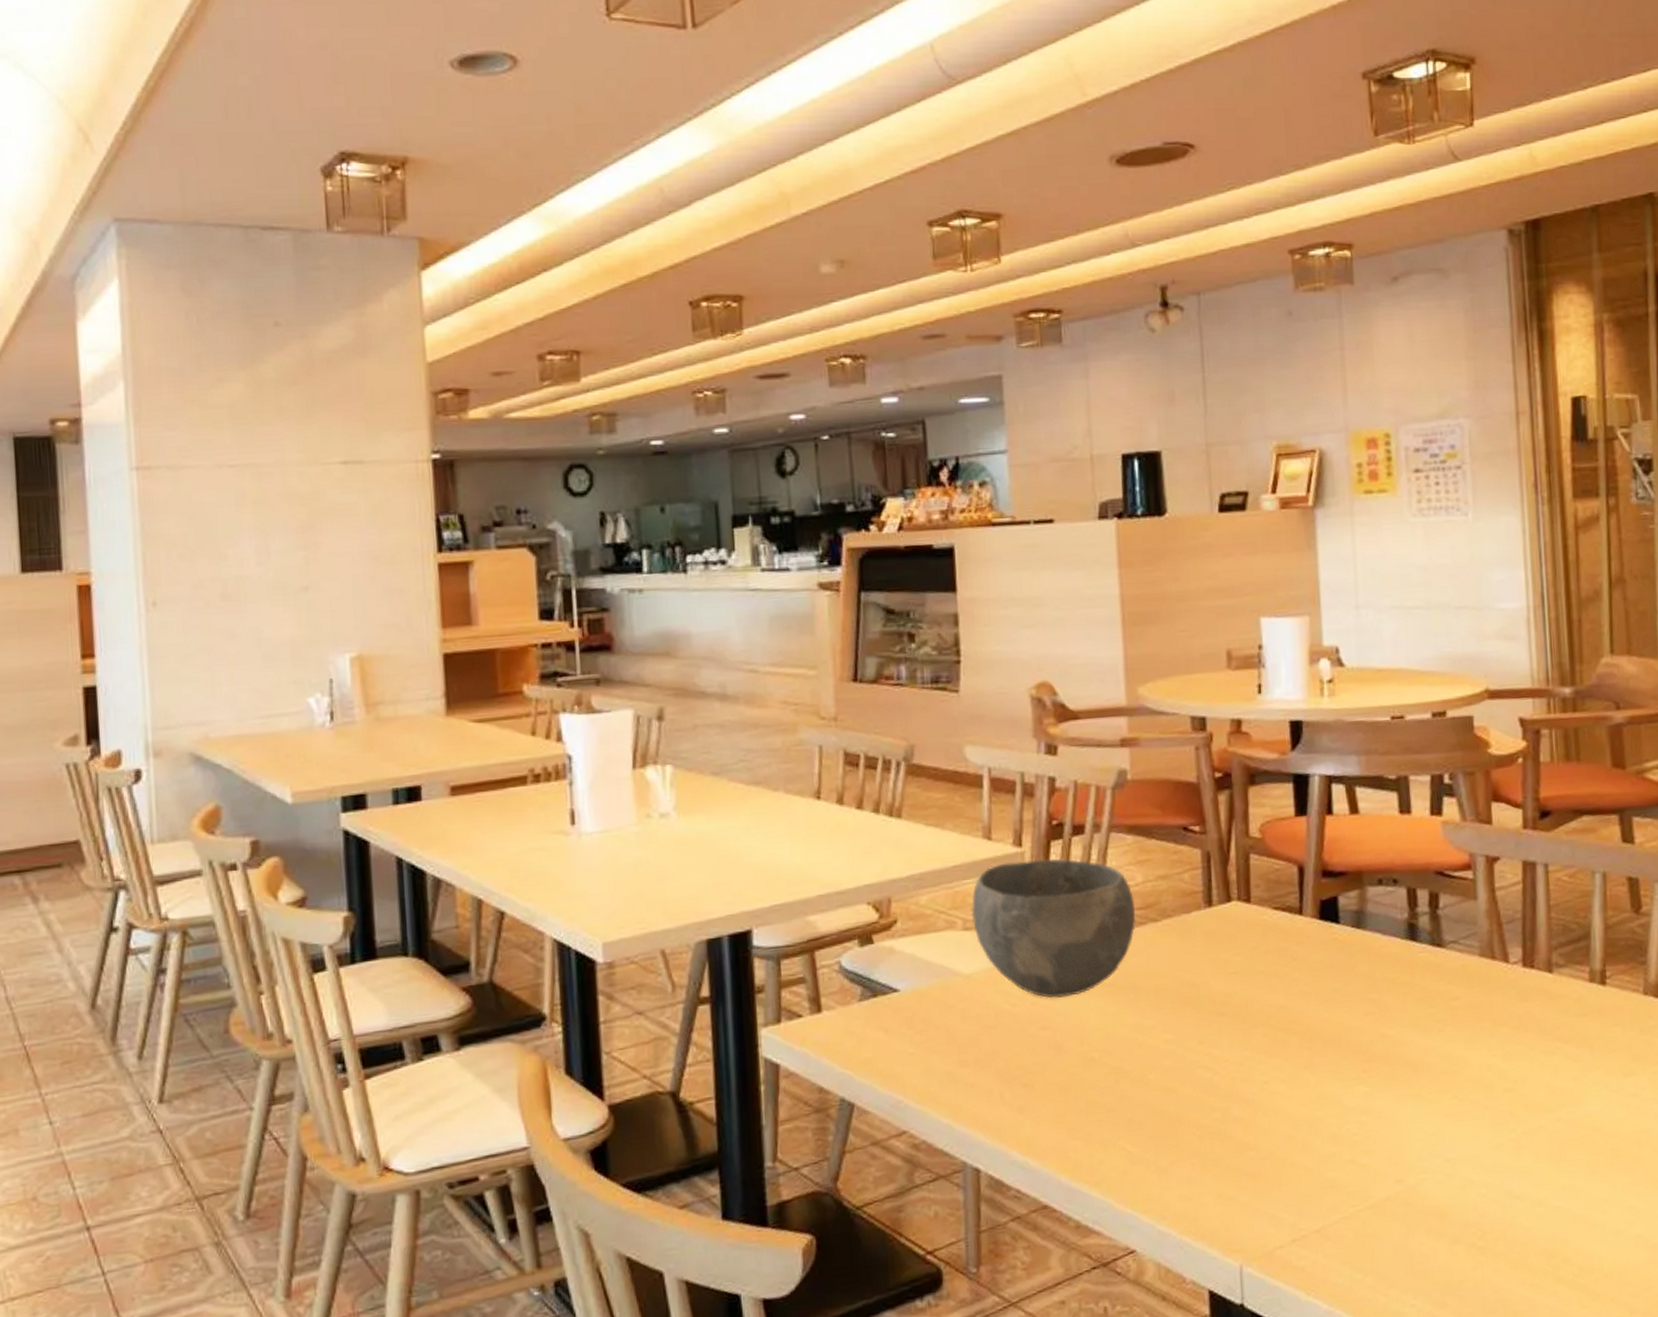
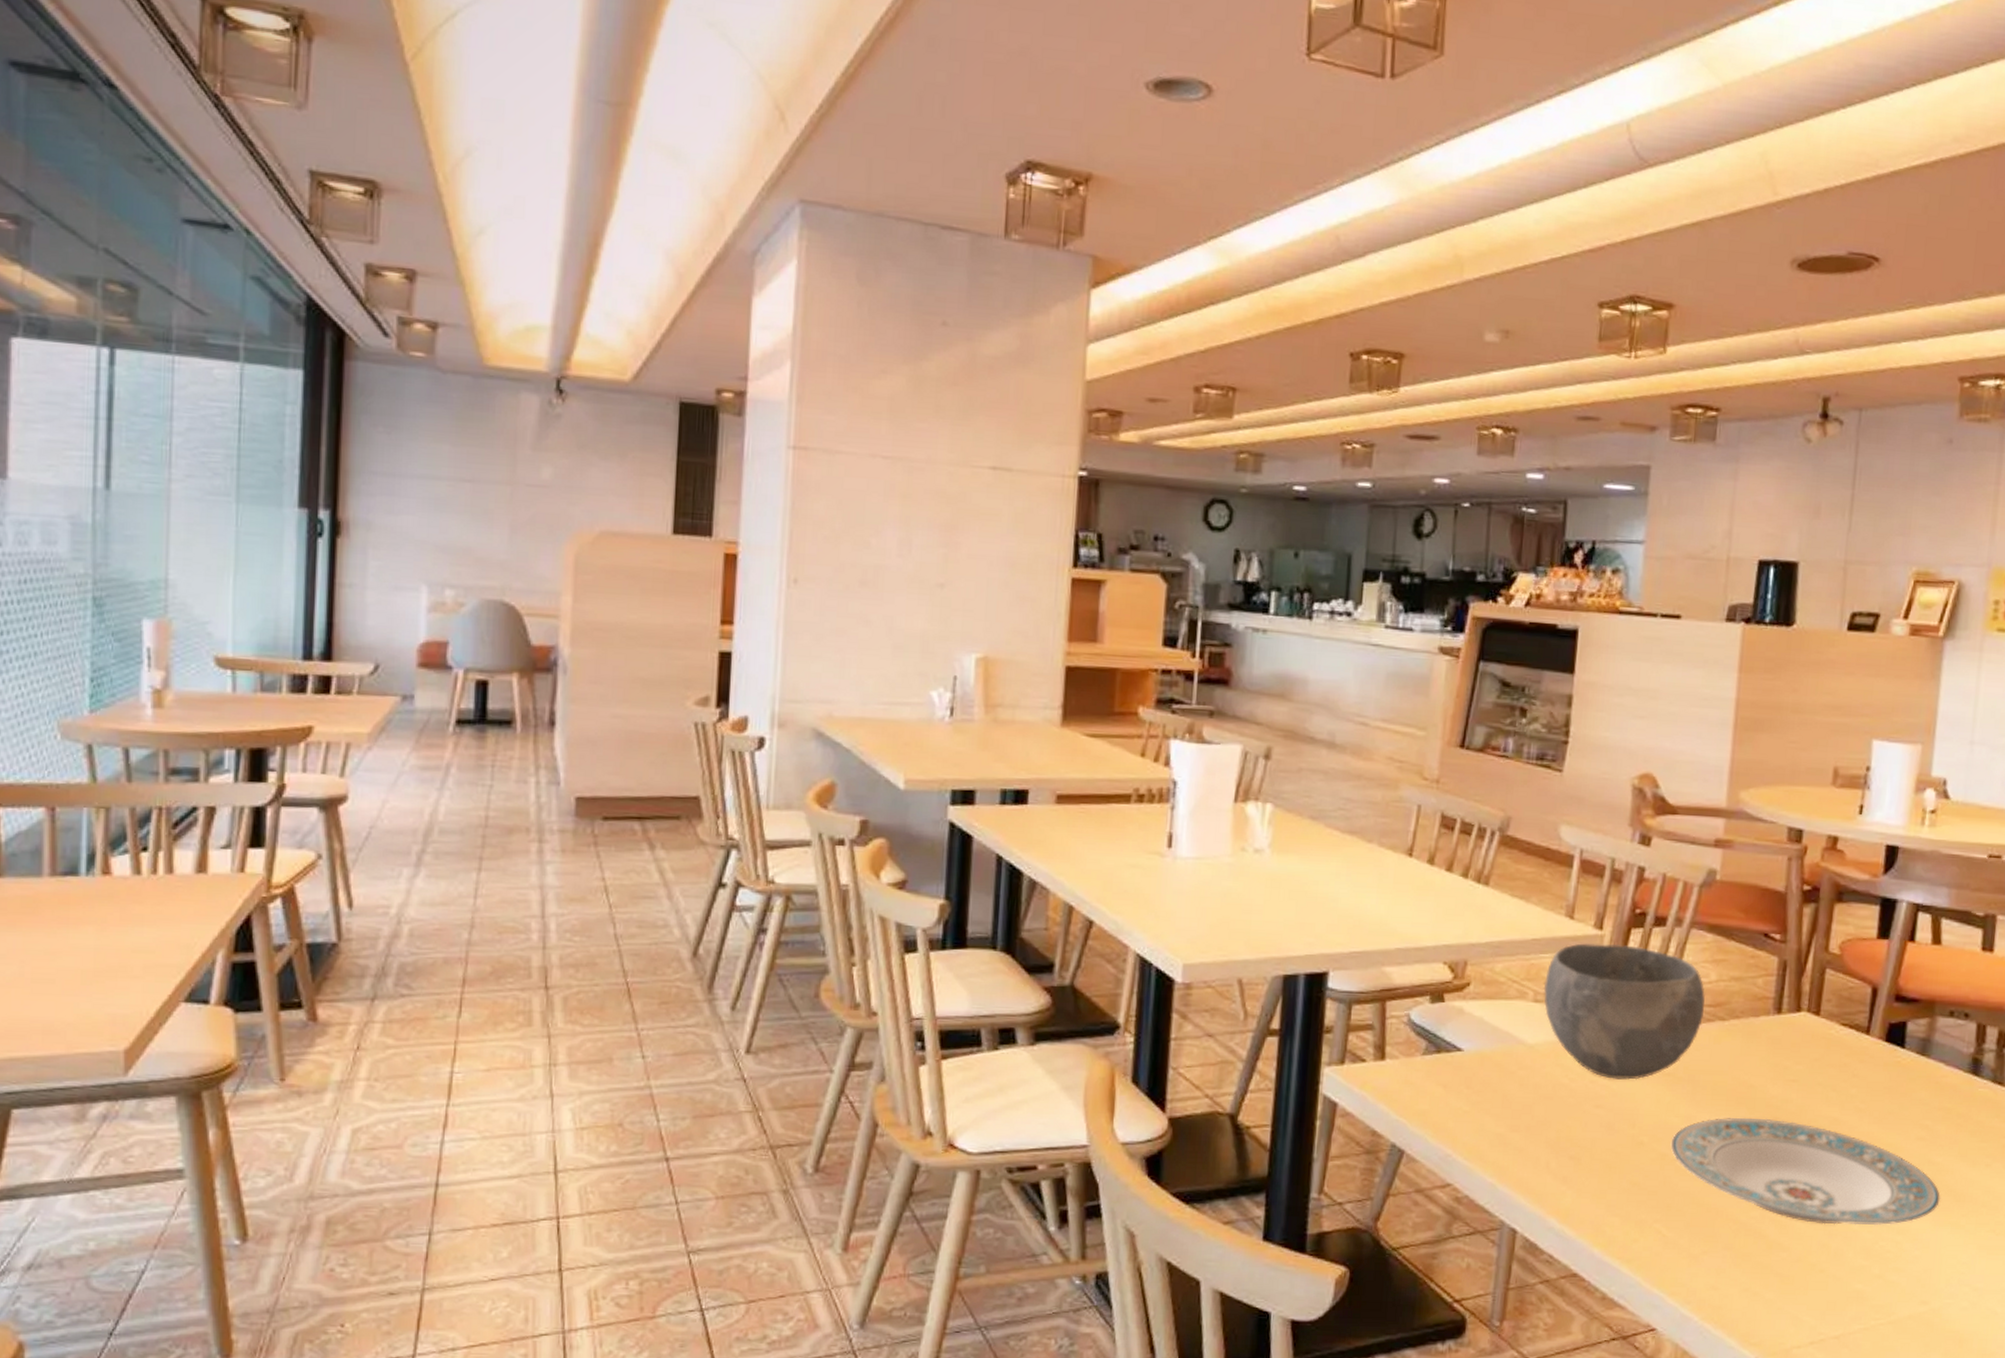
plate: none [1122,1015,1399,1117] -> present [1670,1118,1941,1226]

